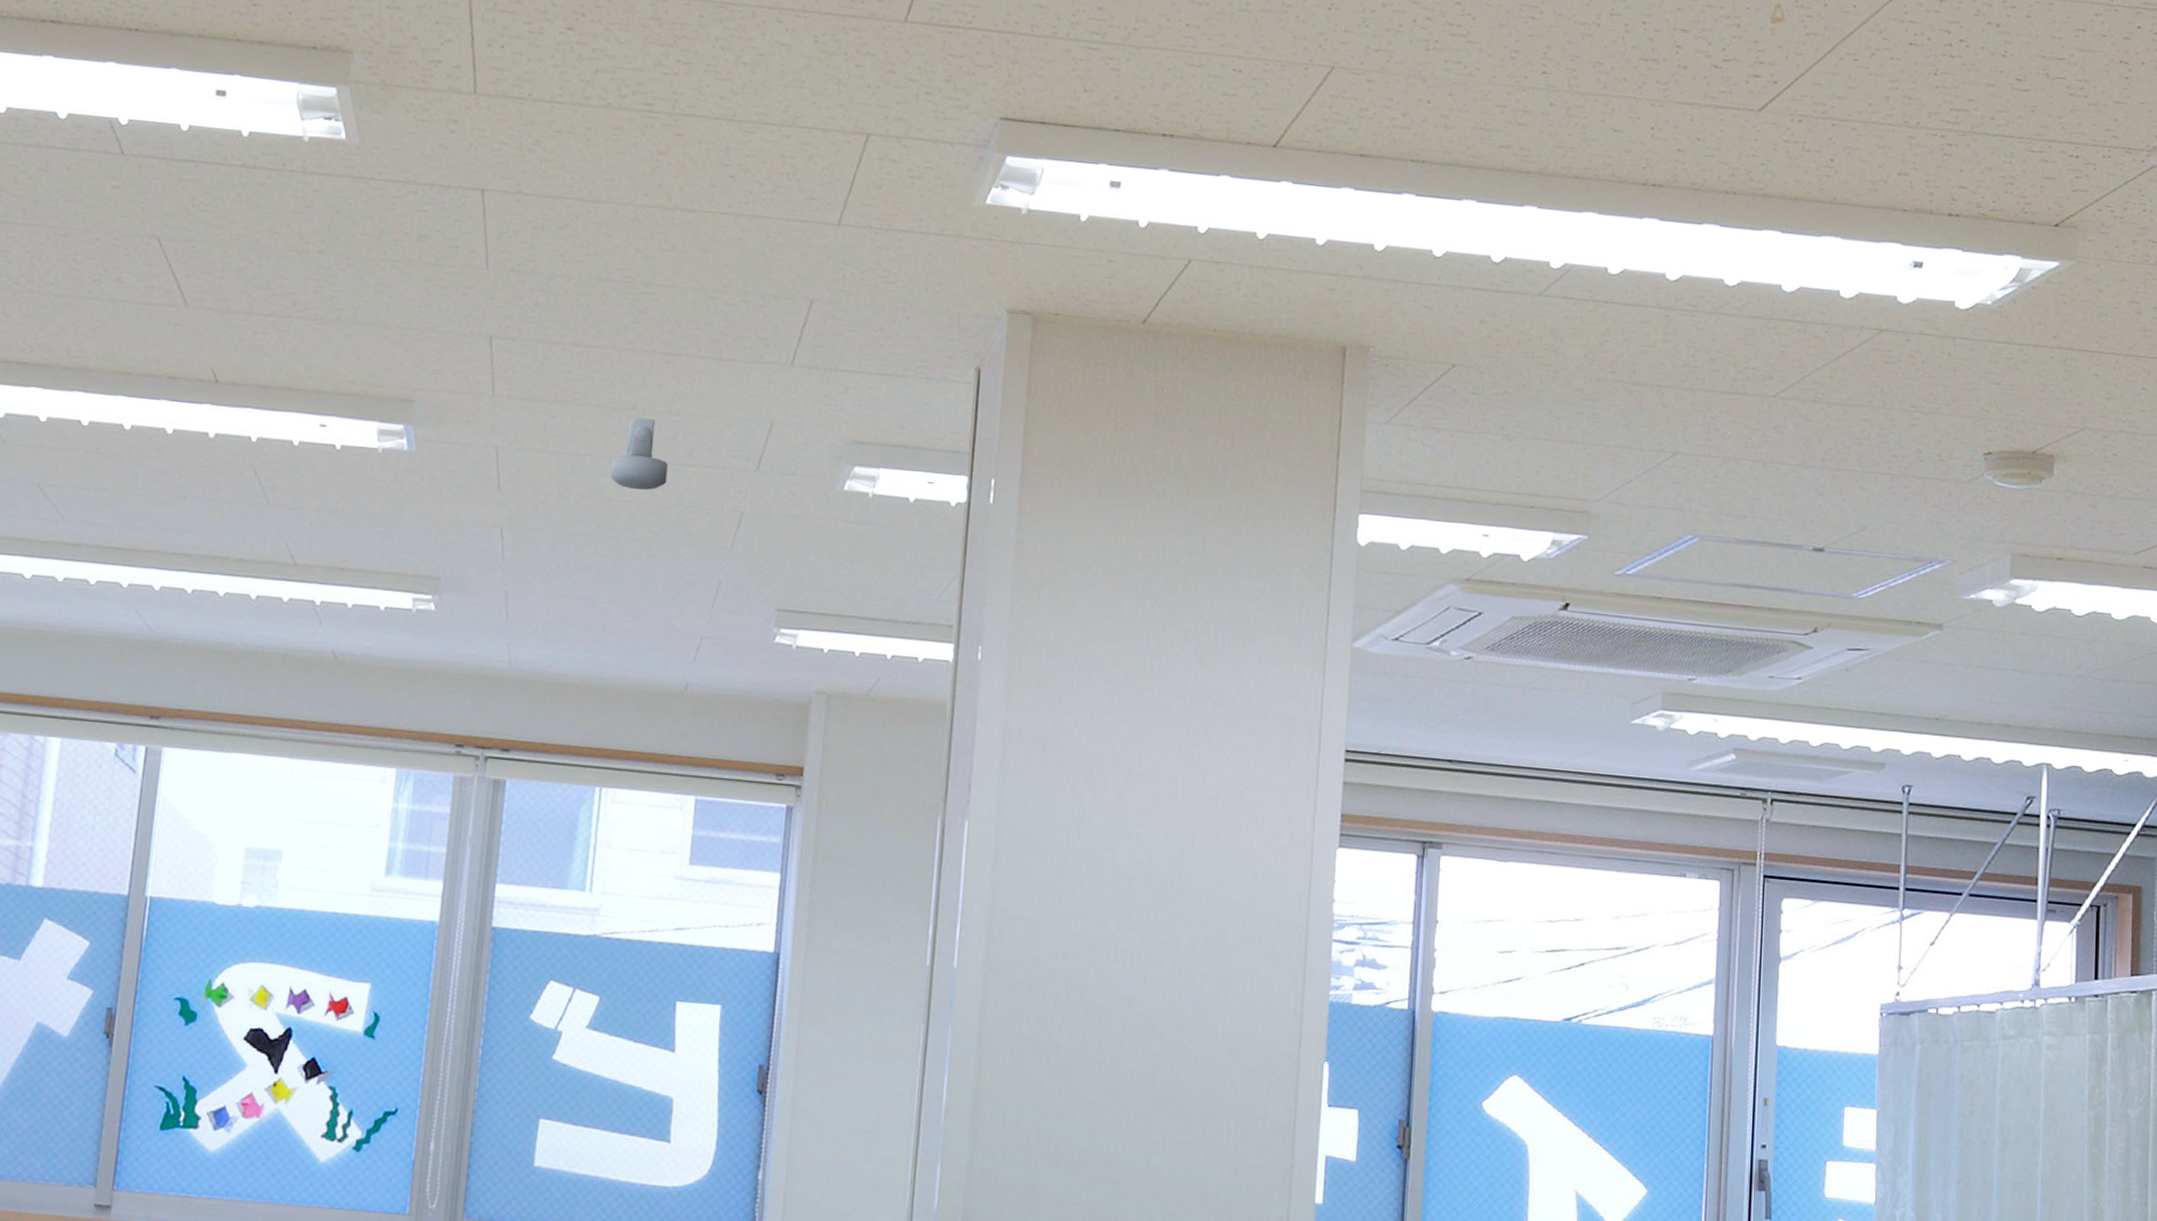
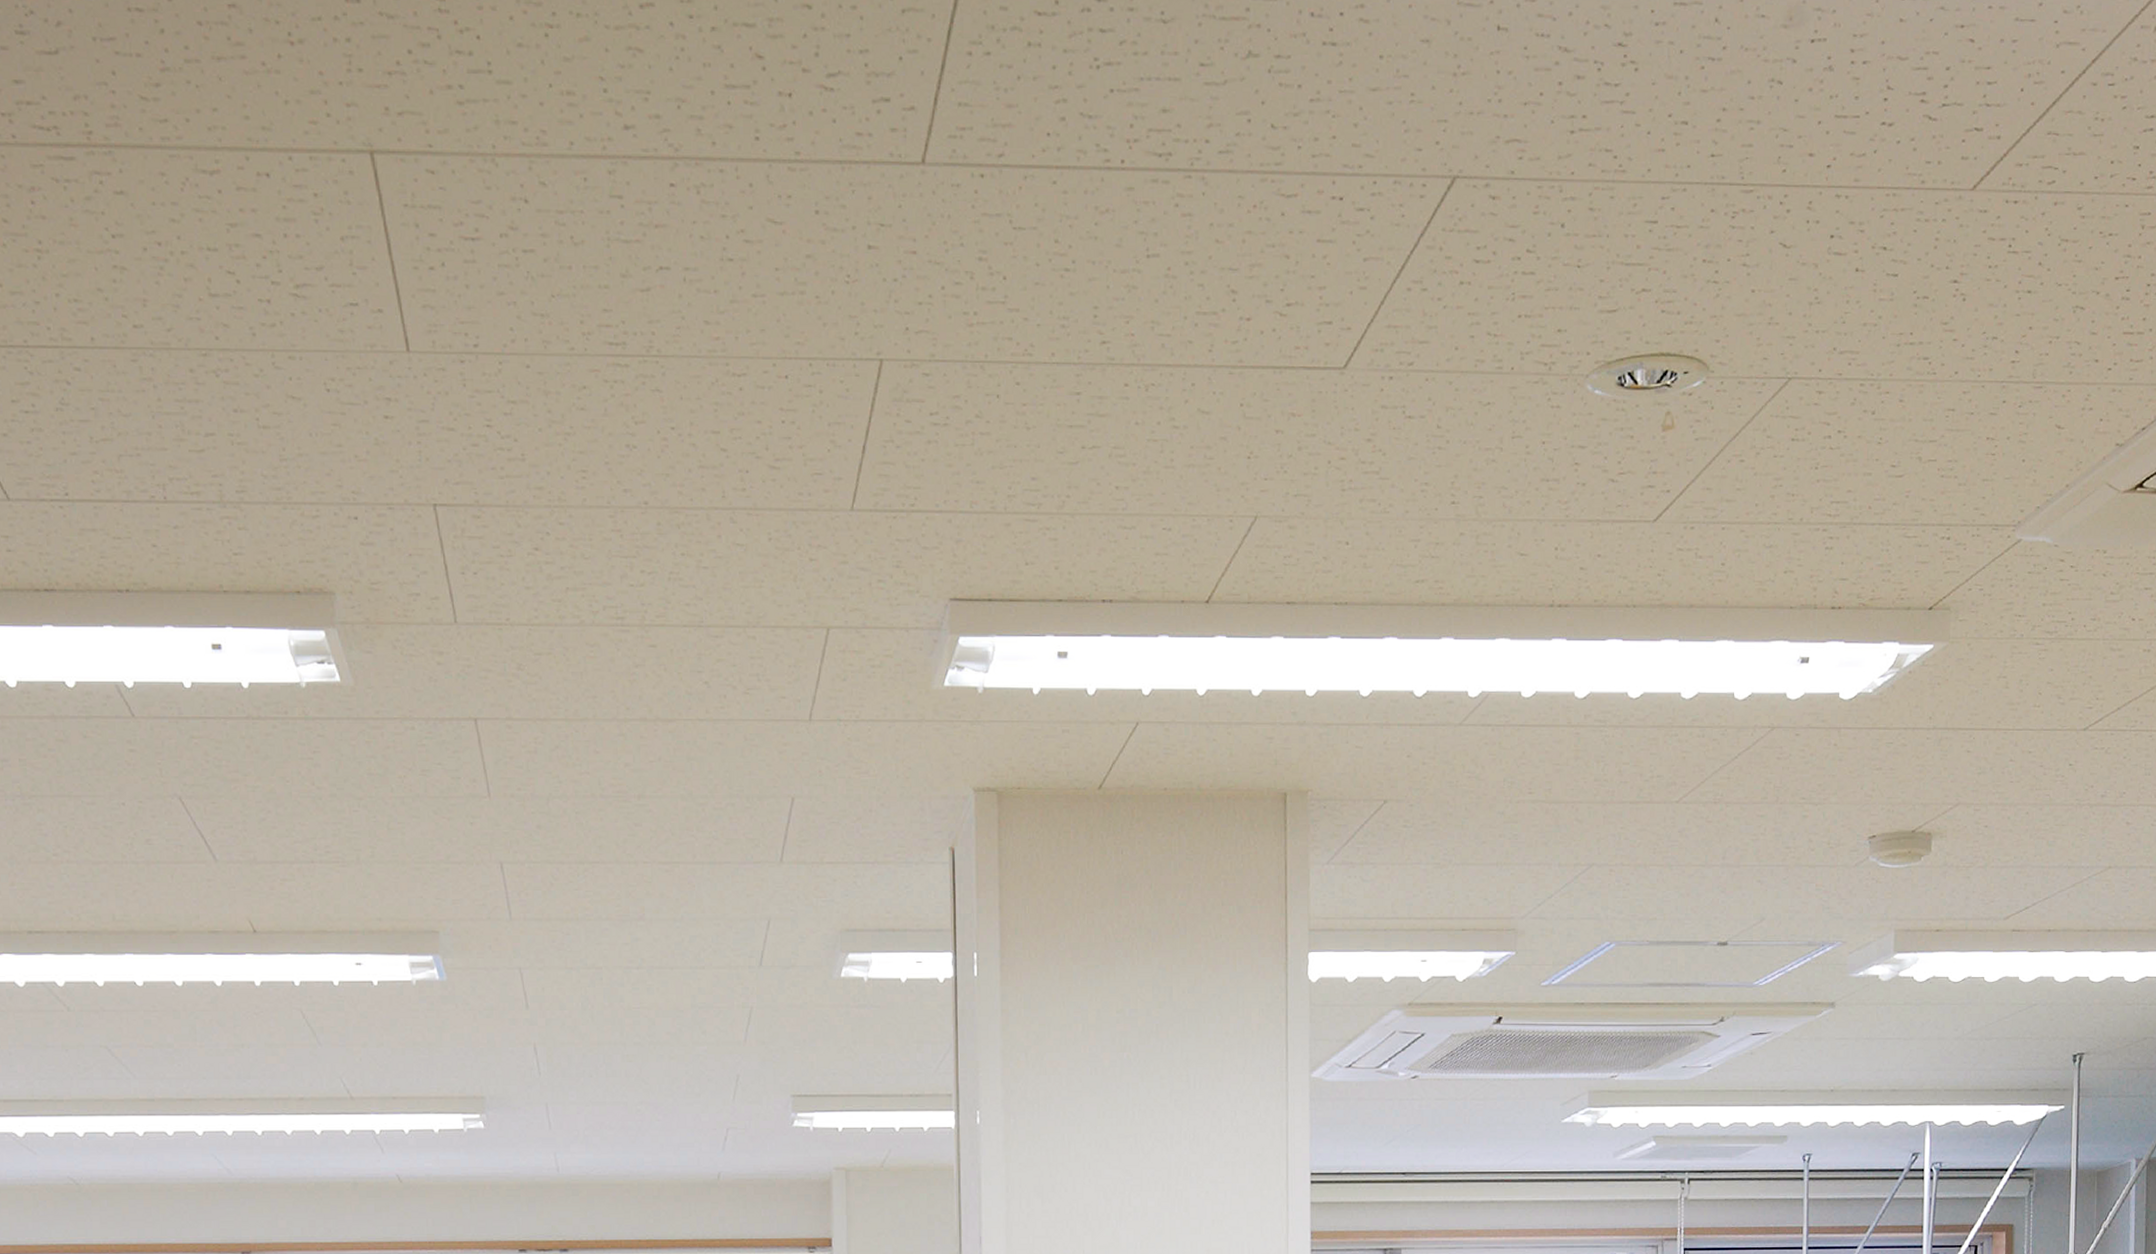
security camera: present [610,418,668,490] -> none [626,928,679,996]

